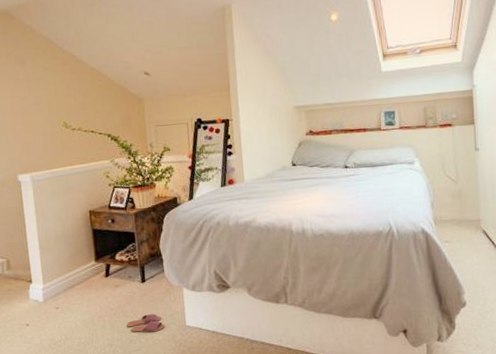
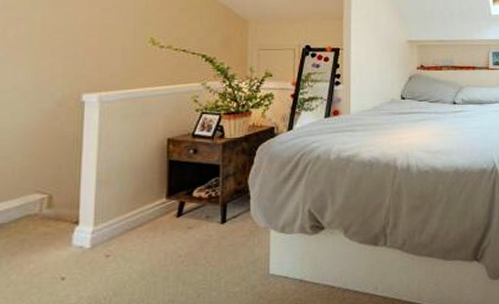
slippers: present [127,314,165,333] -> none [196,260,244,284]

